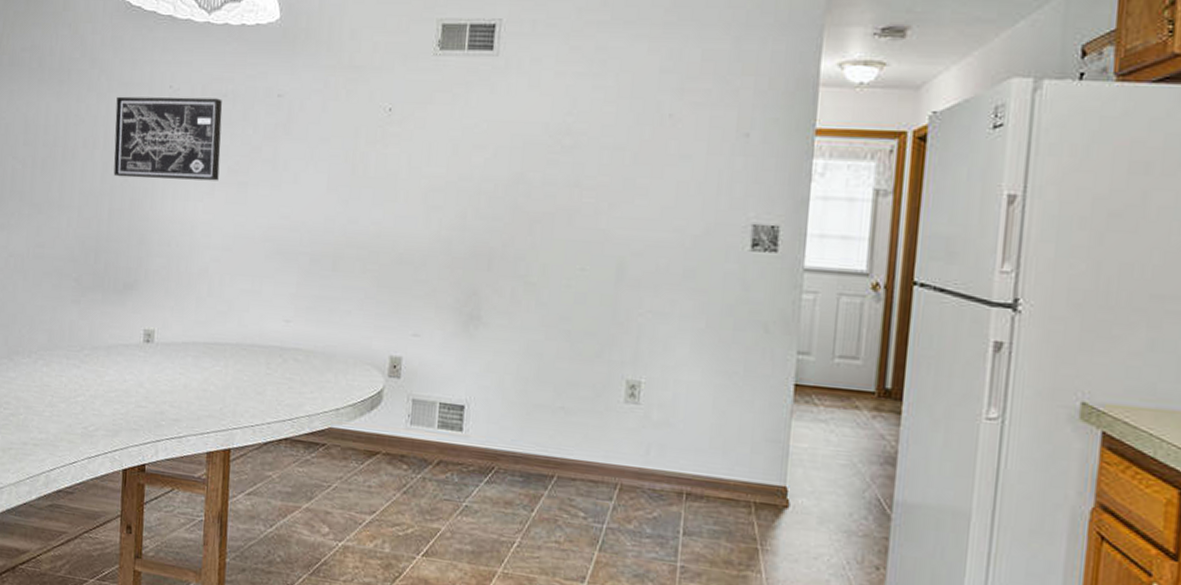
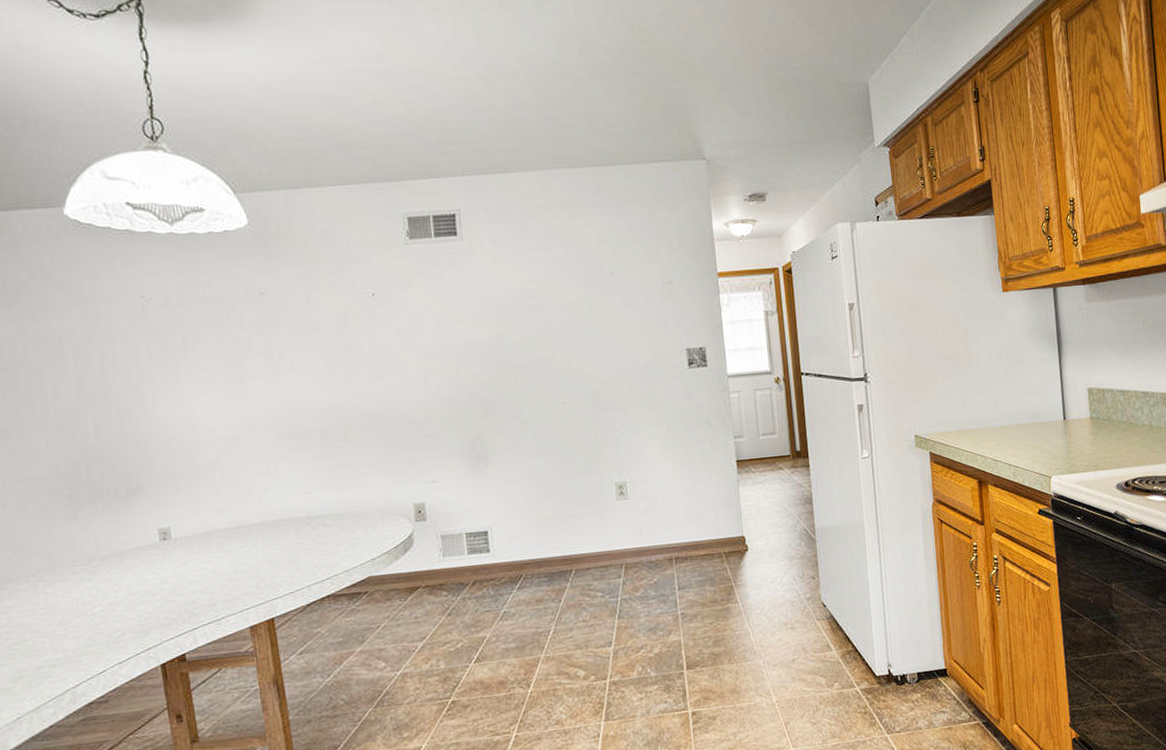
wall art: present [113,96,222,181] -> none [81,302,212,390]

